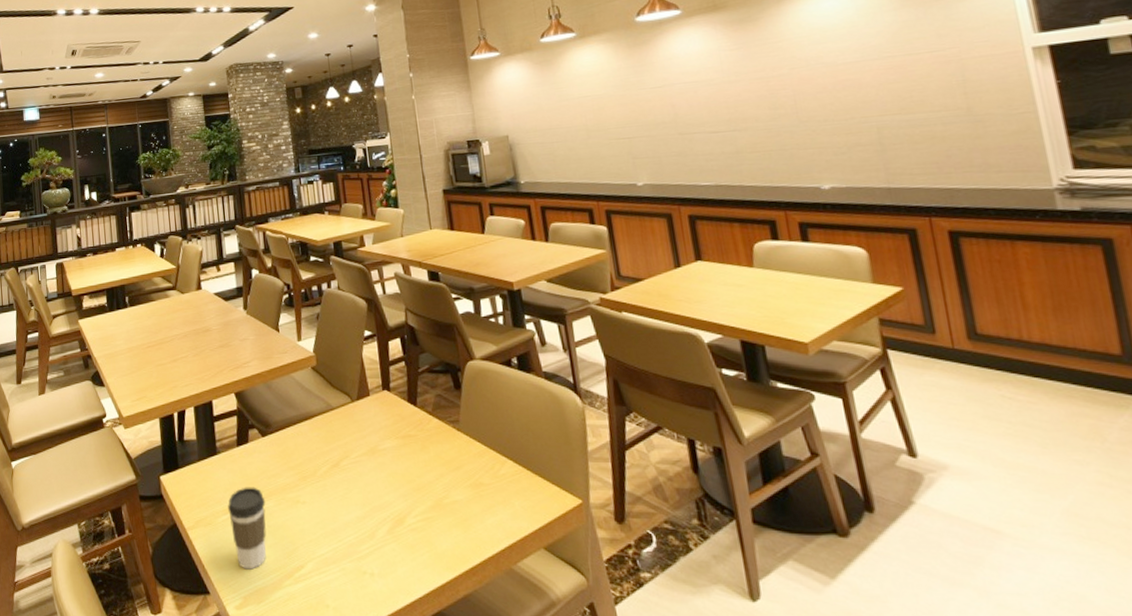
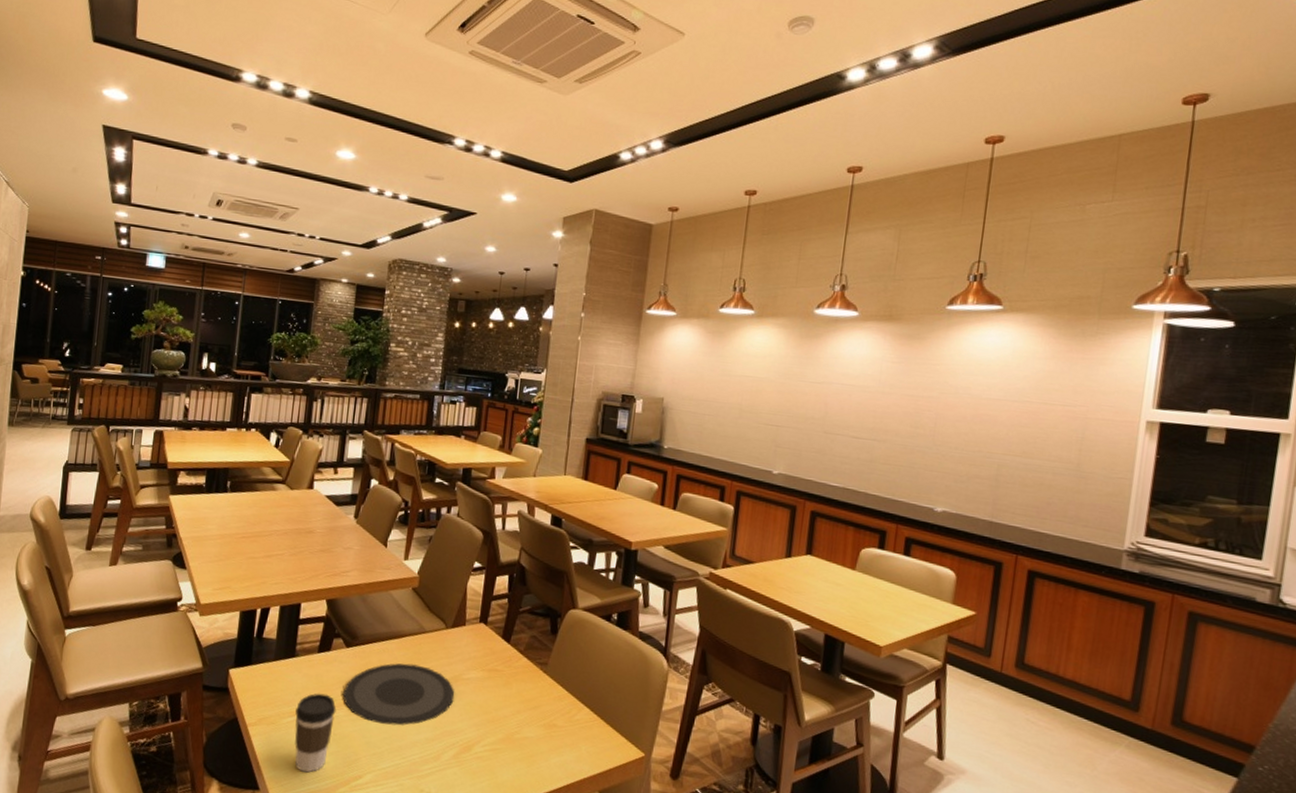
plate: none [268,443,375,510] -> present [343,663,454,726]

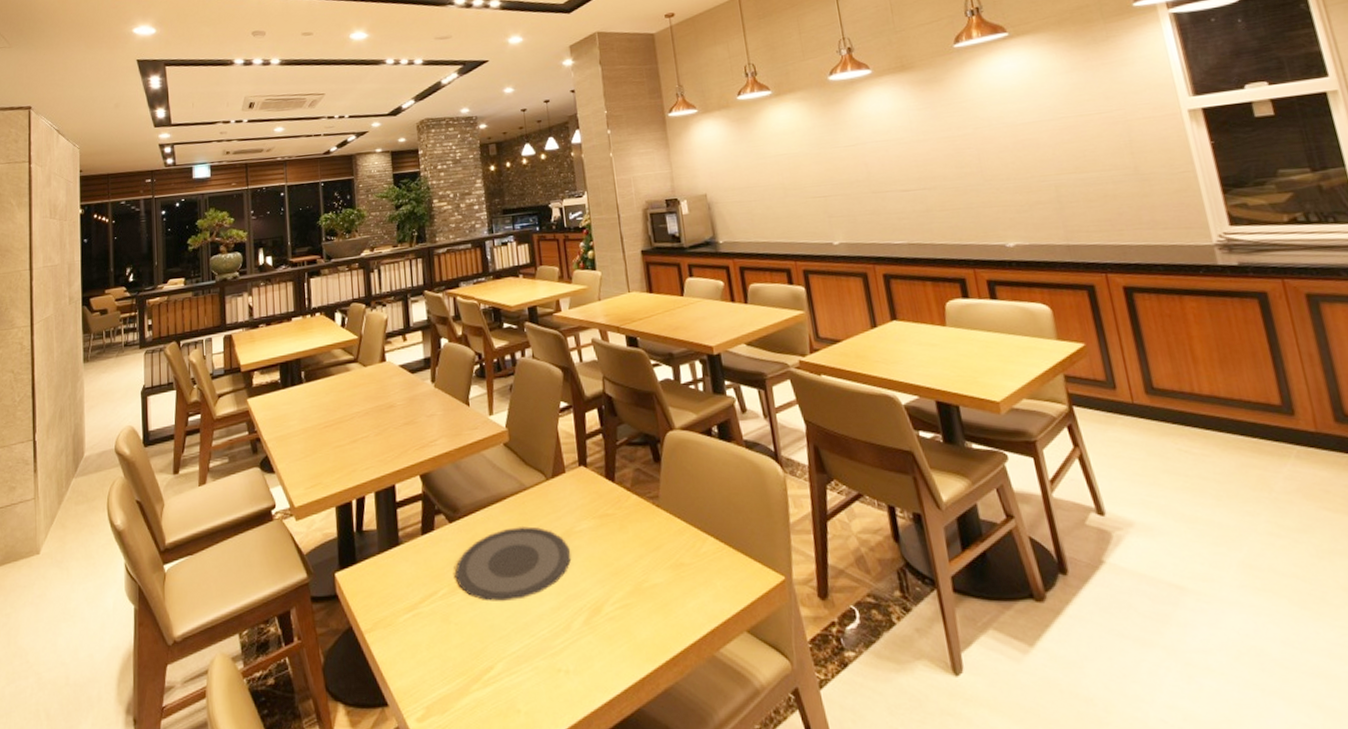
coffee cup: present [295,693,336,773] -> none [410,580,453,675]

